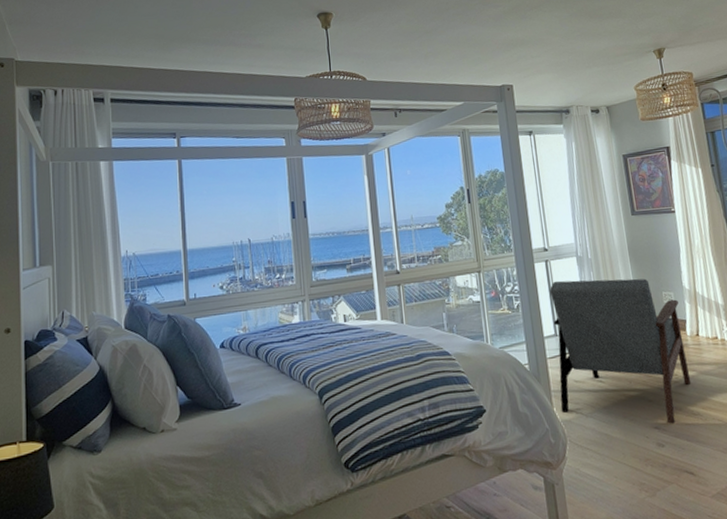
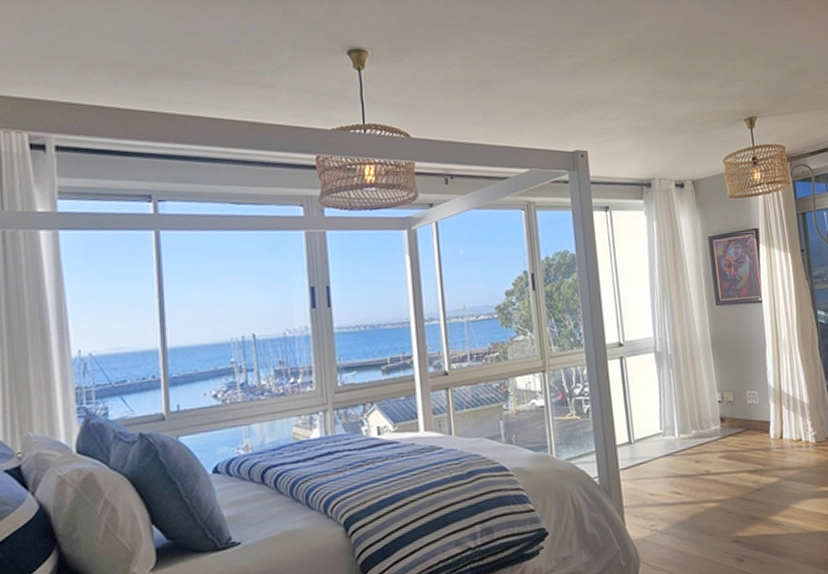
armchair: present [549,278,691,424] -> none [623,376,774,536]

